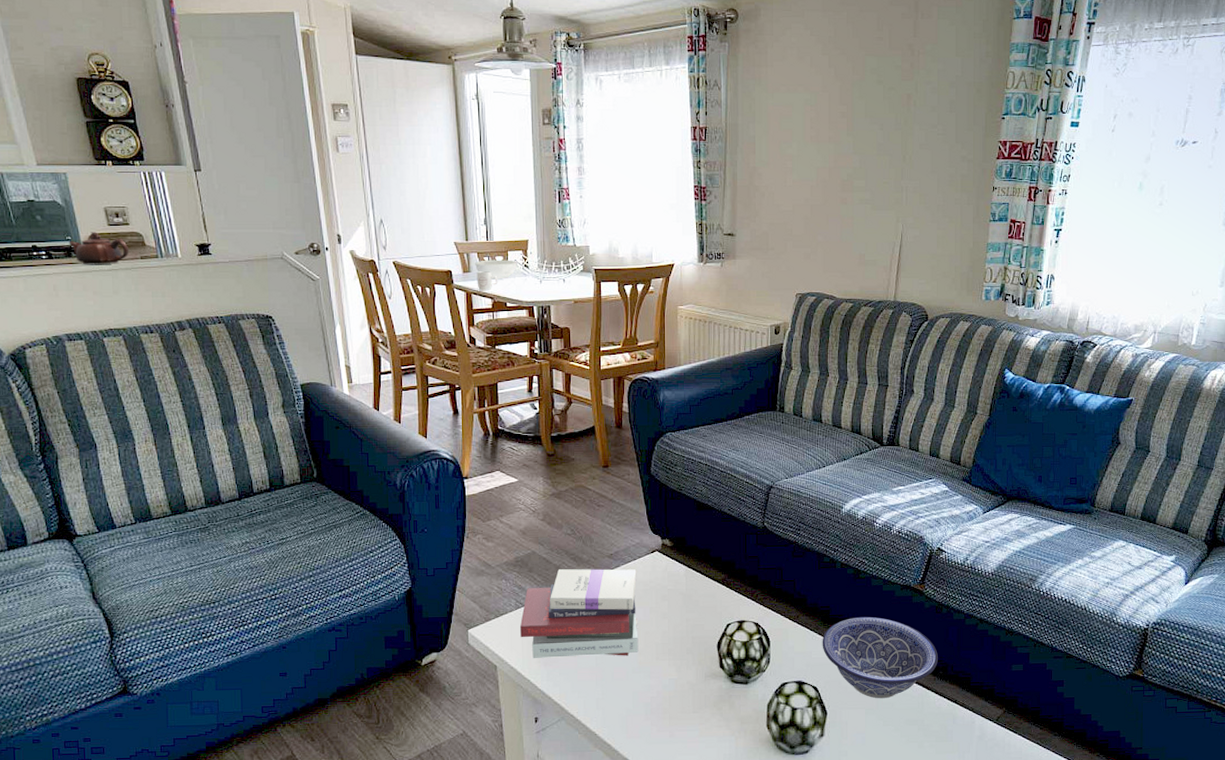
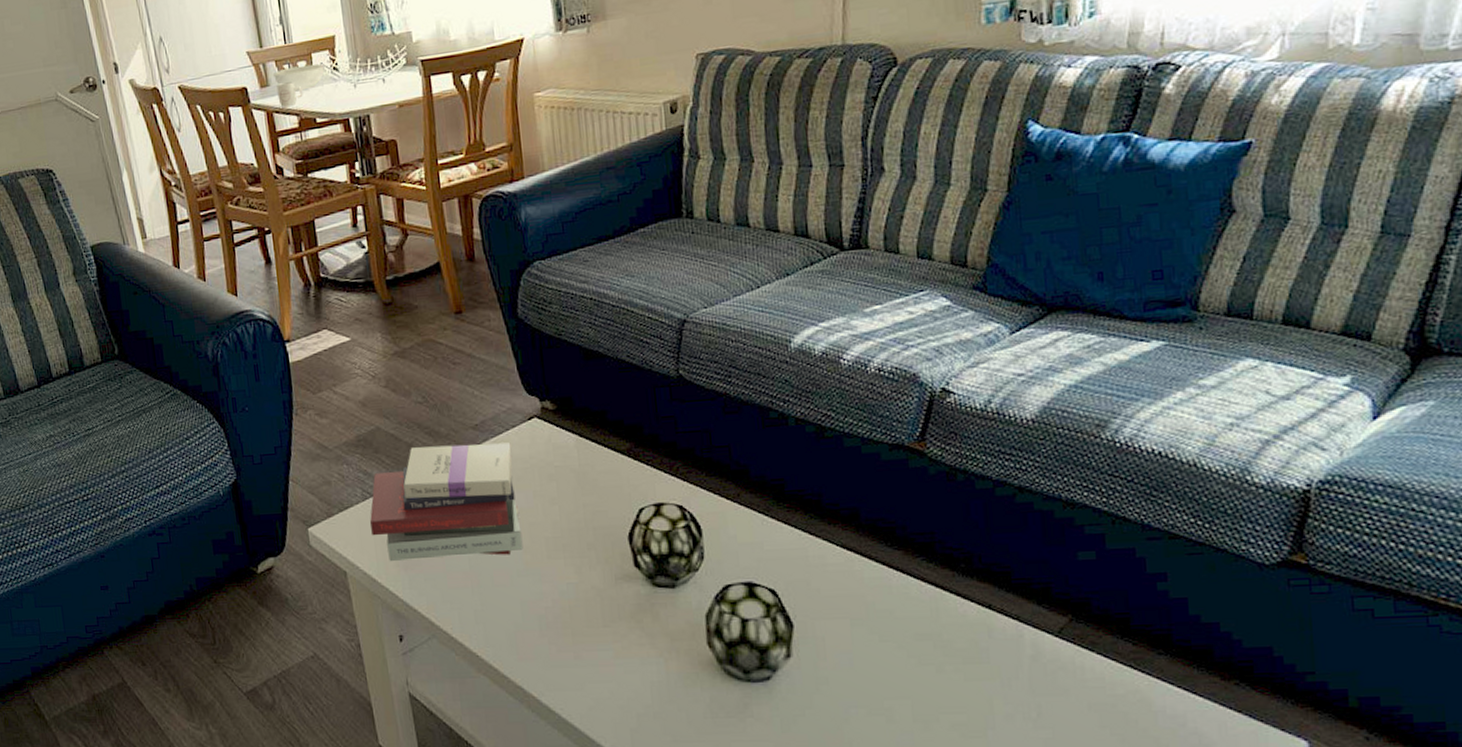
decorative bowl: present [822,616,938,699] -> none [776,490,957,605]

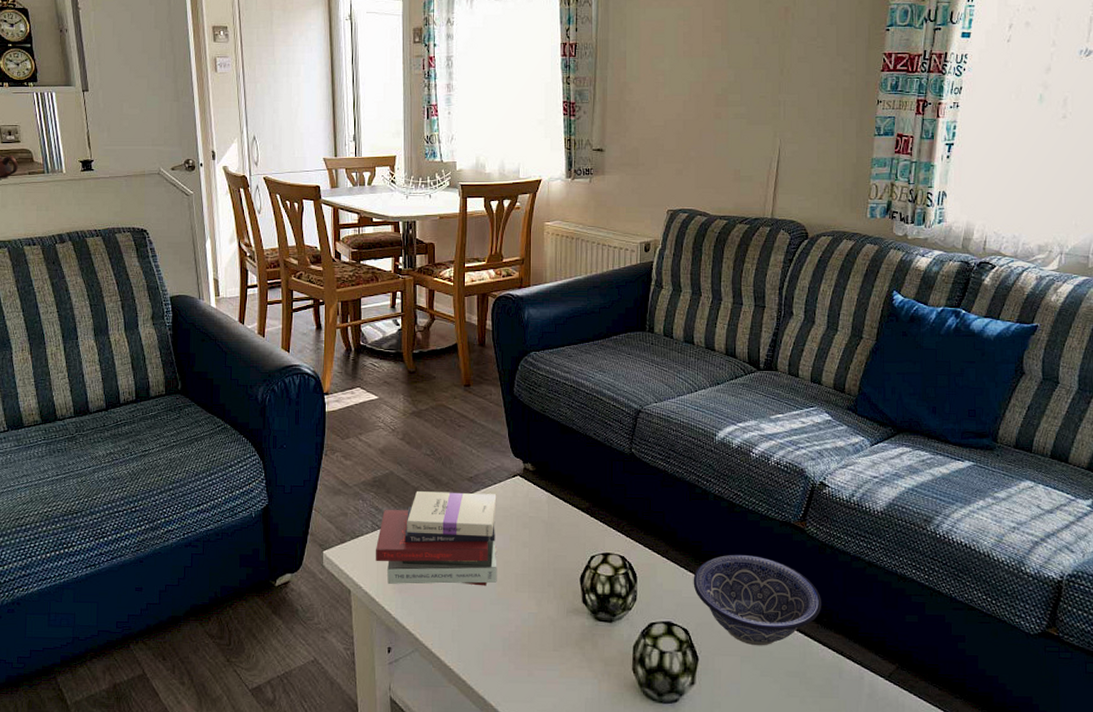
bowl: present [272,64,325,92] -> none [342,175,385,195]
mug: present [276,81,303,107] -> none [344,186,365,205]
decorative bowl: none [776,490,957,605] -> present [693,554,821,646]

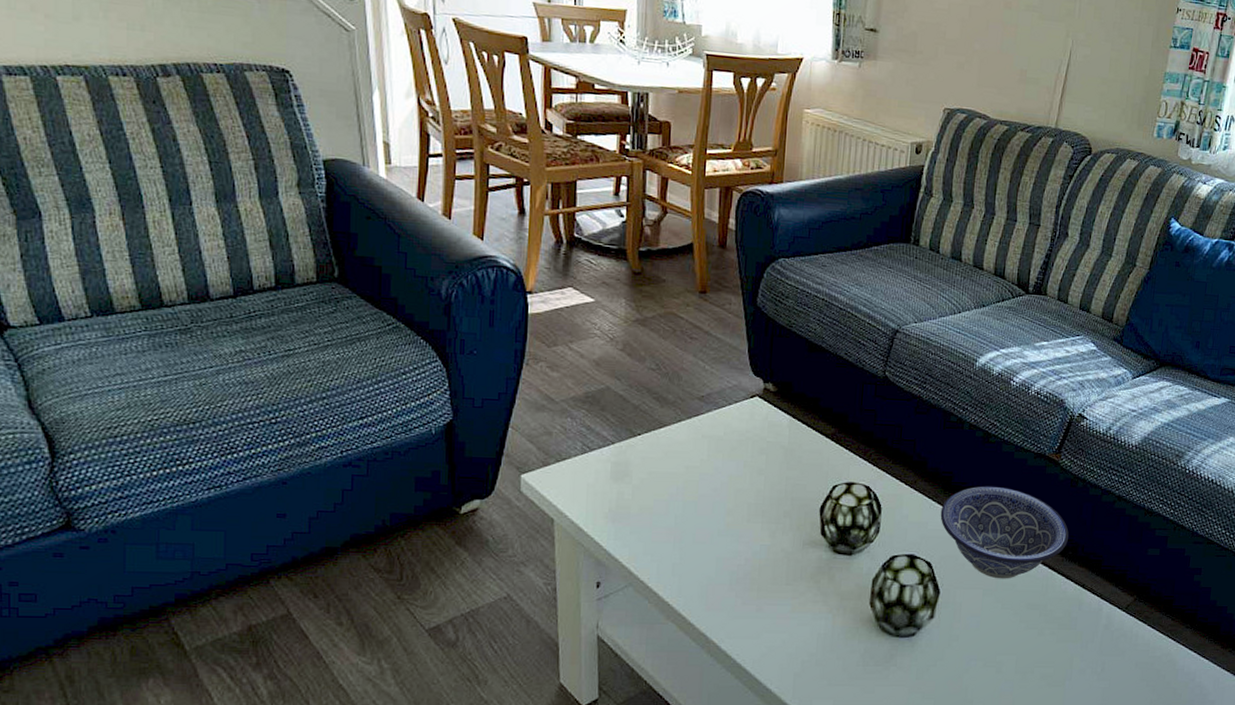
books: present [376,491,498,586] -> none [585,410,731,516]

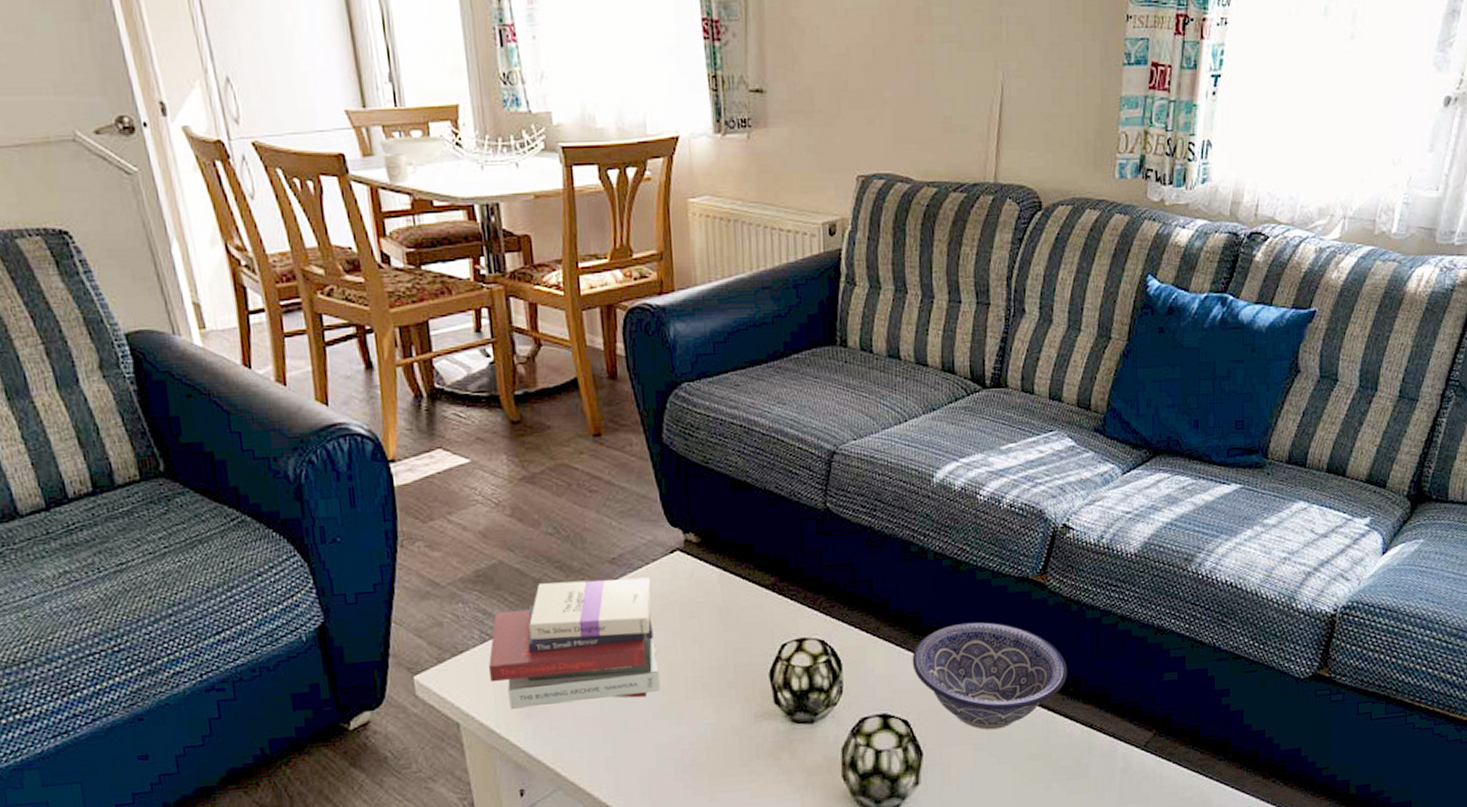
bowl: none [556,28,611,55] -> present [378,135,445,166]
mug: none [558,41,586,66] -> present [383,152,417,183]
books: none [585,410,731,516] -> present [489,577,661,709]

